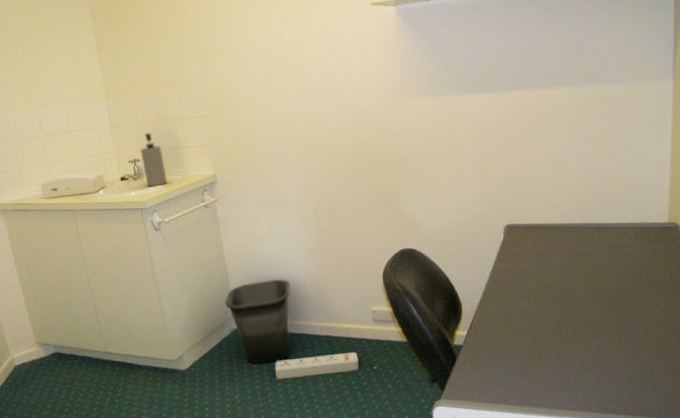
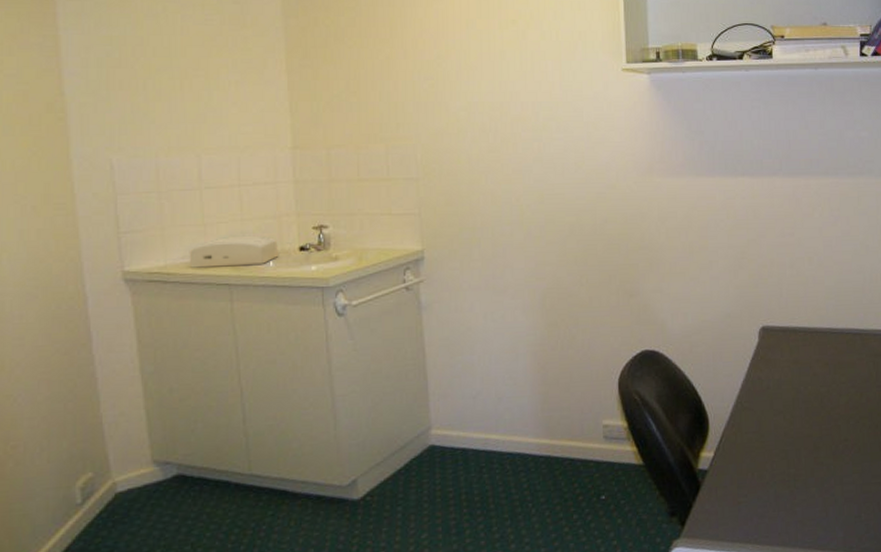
soap dispenser: present [135,133,168,187] -> none [324,194,361,260]
waste bin: present [225,278,291,365] -> none [420,382,506,493]
power strip: present [275,352,359,380] -> none [477,477,583,514]

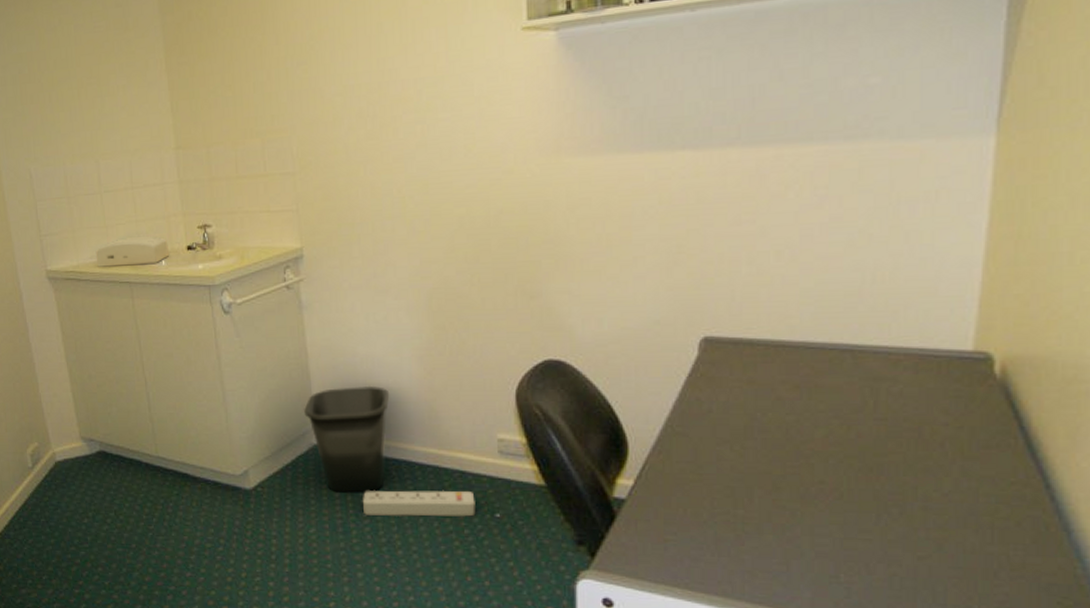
waste bin: none [420,382,506,493] -> present [304,385,390,493]
power strip: none [477,477,583,514] -> present [363,490,476,517]

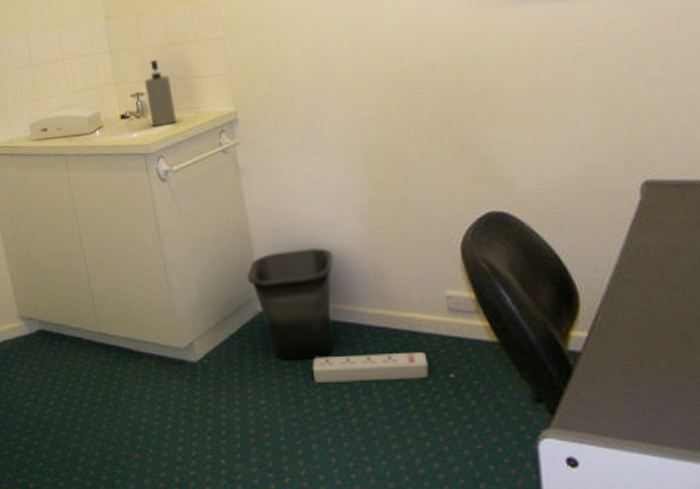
soap dispenser: none [207,193,243,259] -> present [138,60,177,126]

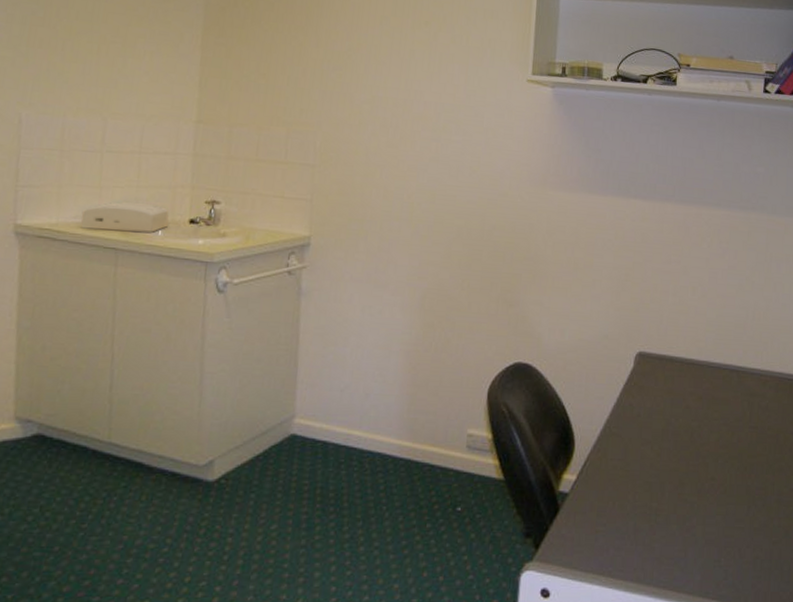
soap dispenser: present [138,60,177,126] -> none [220,172,251,238]
waste bin: present [247,247,334,361] -> none [285,376,374,486]
power strip: present [312,352,429,384] -> none [331,484,440,511]

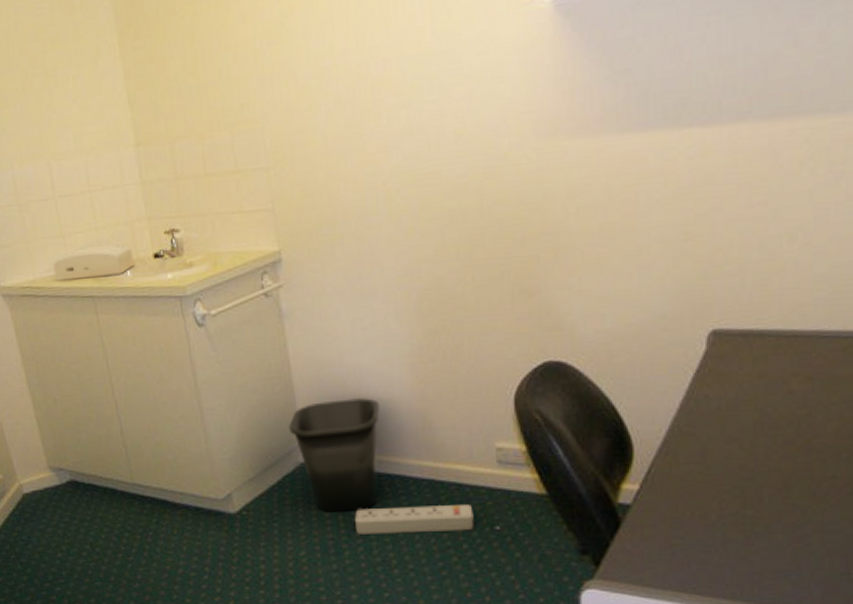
waste bin: none [285,376,374,486] -> present [289,397,380,513]
power strip: none [331,484,440,511] -> present [355,505,474,536]

